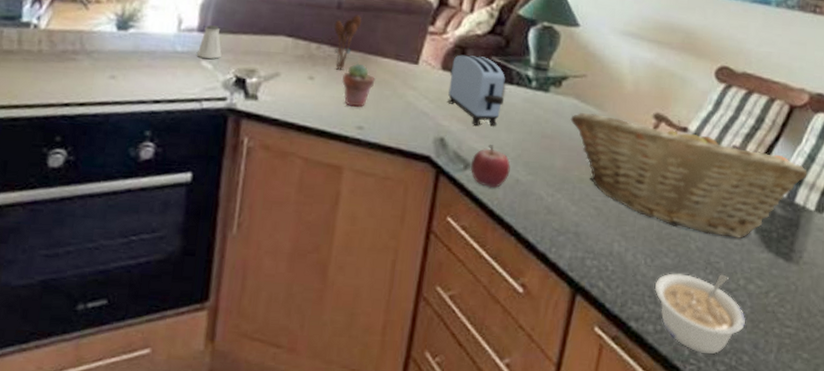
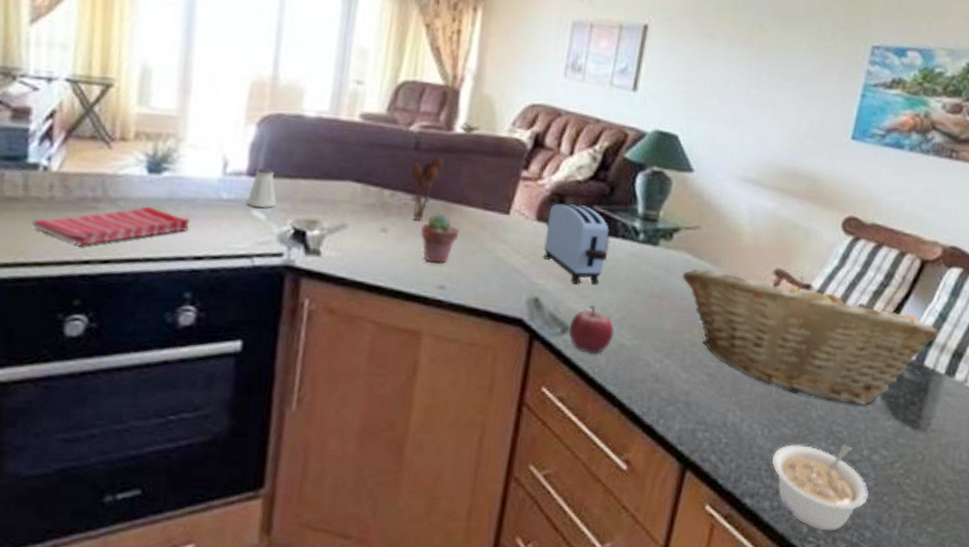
dish towel: none [24,57,151,91] -> present [31,206,190,246]

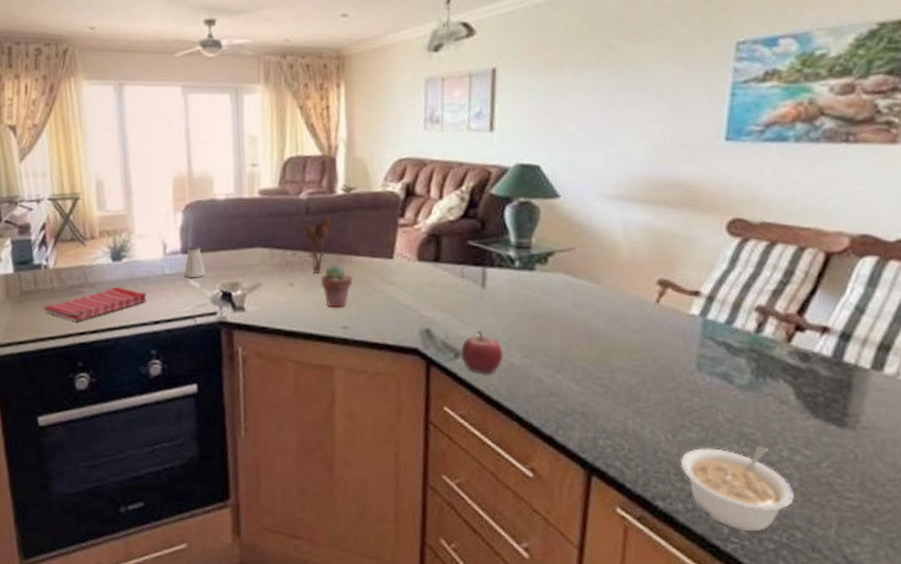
toaster: present [543,203,609,284] -> none [427,242,487,313]
fruit basket: present [682,269,938,405] -> none [562,284,857,406]

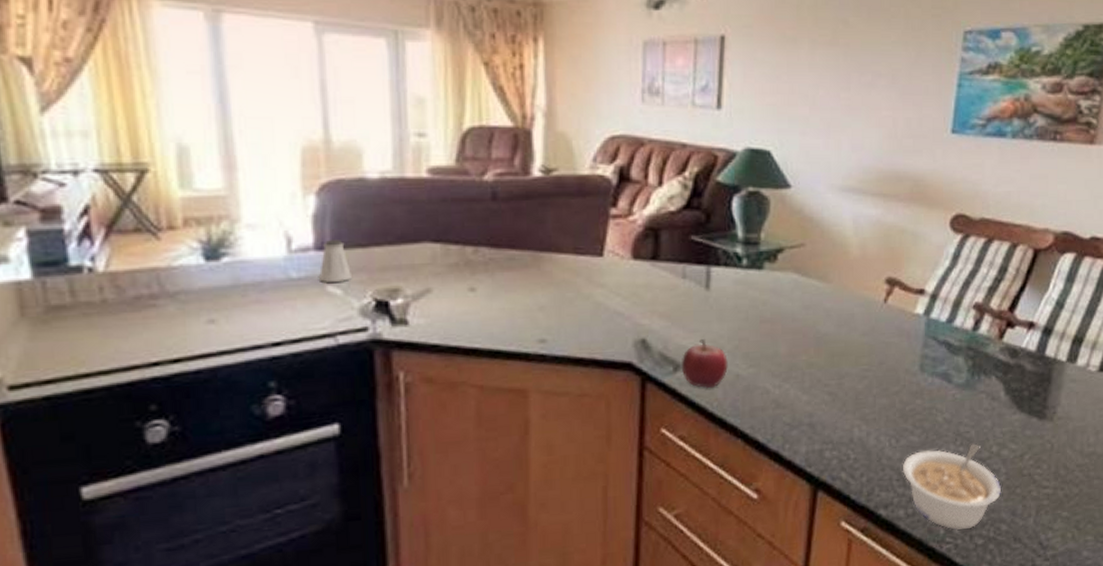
dish towel: present [43,286,147,321] -> none [87,296,262,347]
utensil holder: present [305,217,332,274] -> none [491,205,526,275]
potted succulent: present [321,265,353,309] -> none [512,264,553,318]

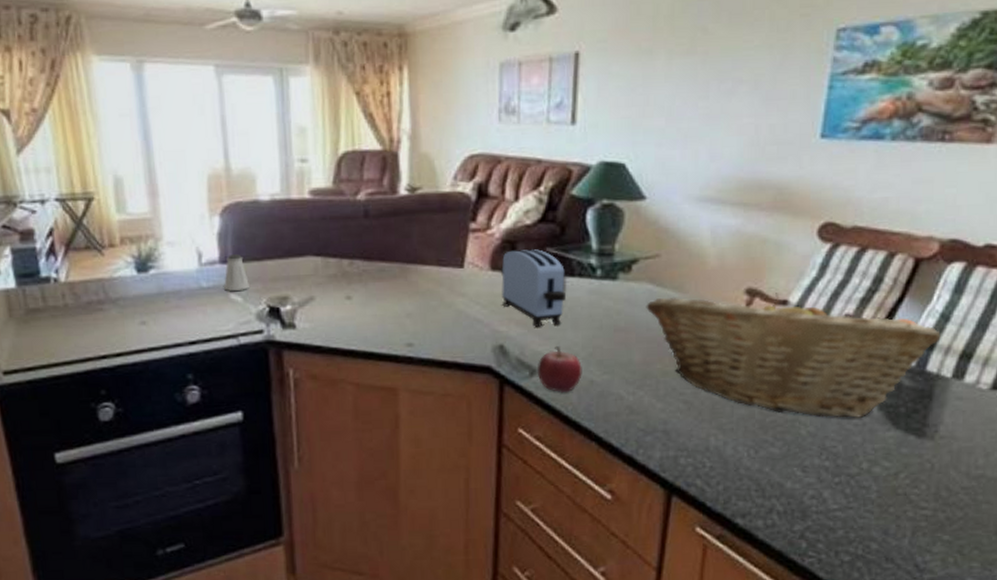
toaster: none [643,237,711,319] -> present [501,249,566,327]
fruit basket: none [791,282,1057,404] -> present [646,293,941,418]
legume: present [902,443,1001,530] -> none [761,459,871,545]

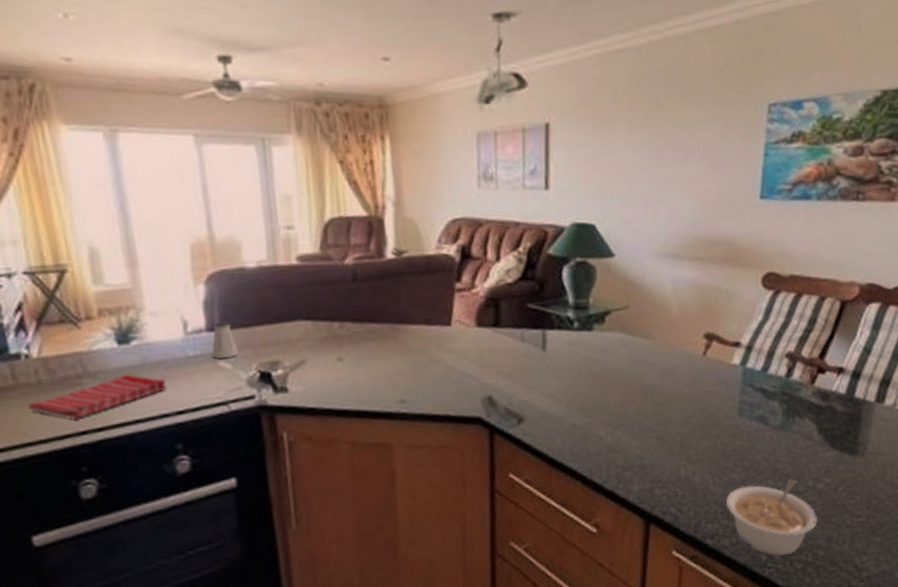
dish towel: none [55,302,180,343] -> present [27,374,167,419]
toaster: present [501,249,566,327] -> none [486,305,547,378]
fruit: present [537,346,582,393] -> none [523,394,565,438]
fruit basket: present [646,293,941,418] -> none [619,336,865,443]
legume: none [761,459,871,545] -> present [725,479,817,556]

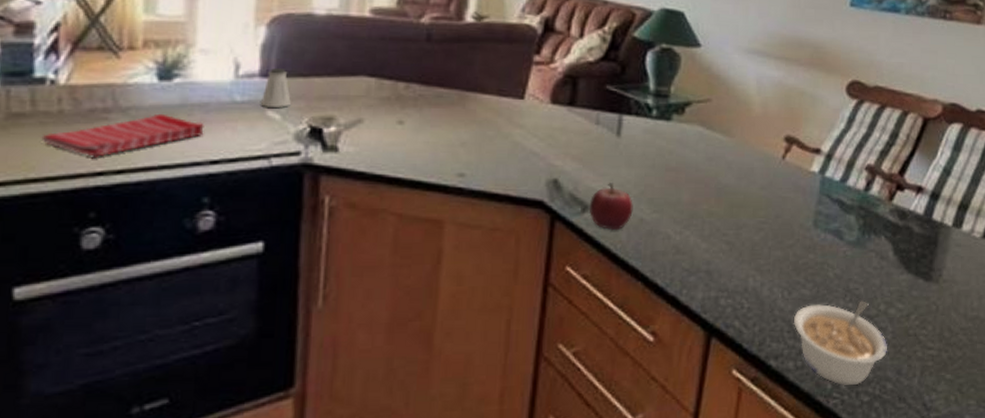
fruit: none [523,394,565,438] -> present [589,183,633,231]

